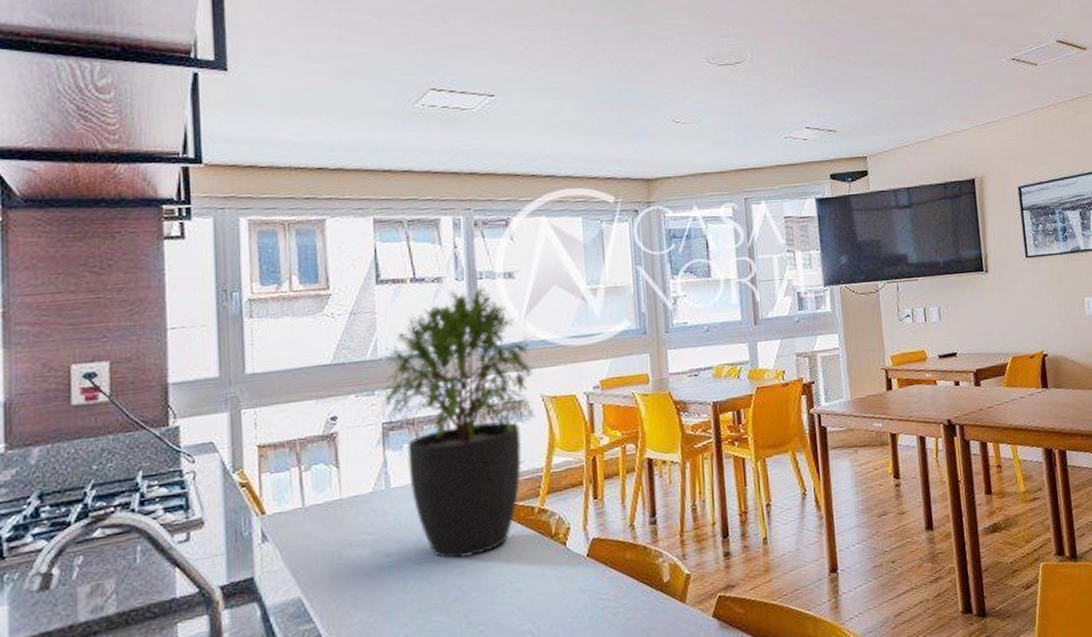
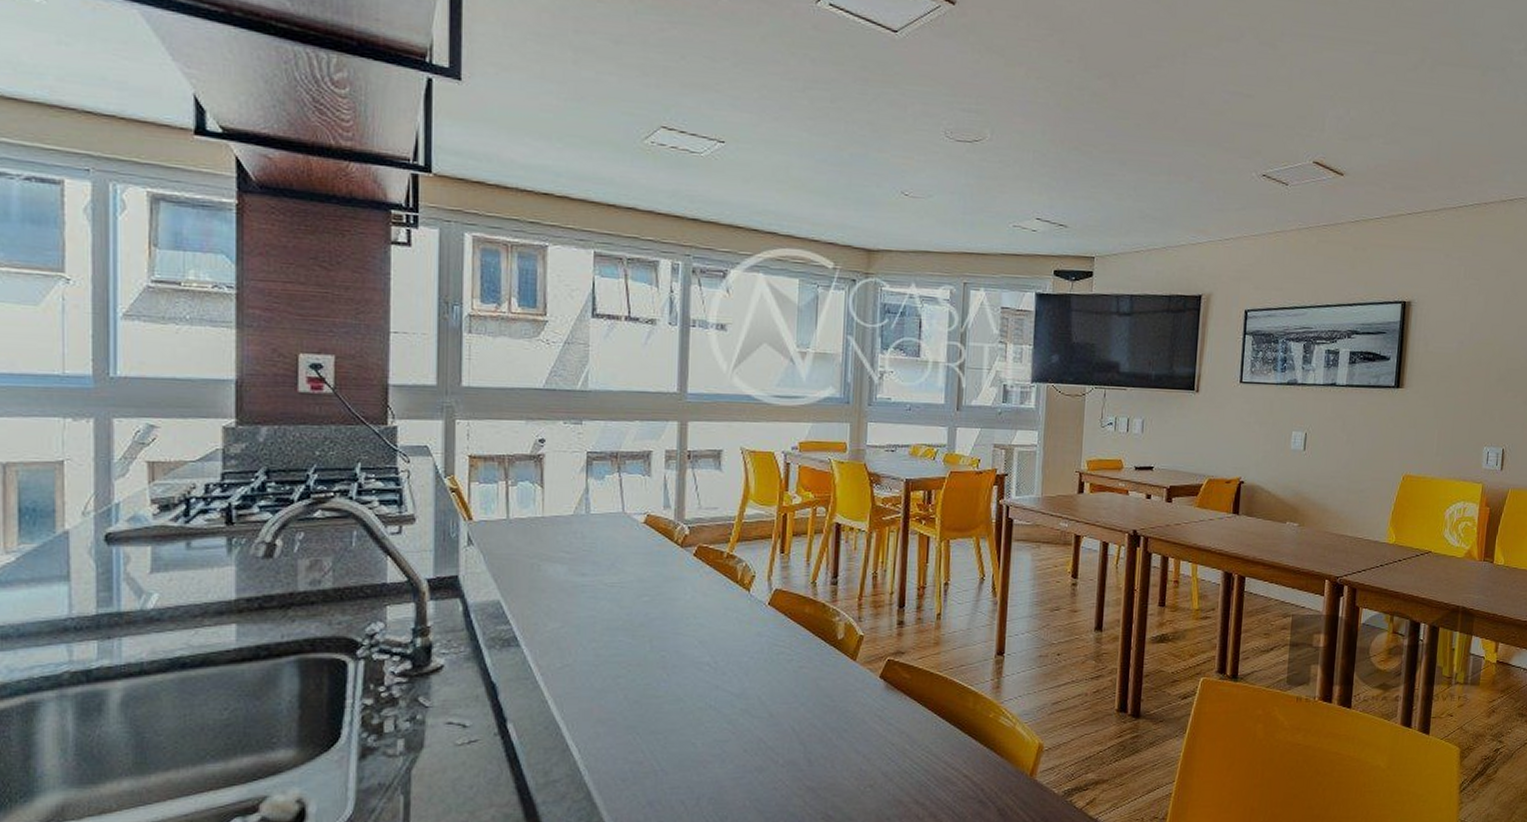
potted plant: present [376,285,535,559] -> none [582,333,739,588]

